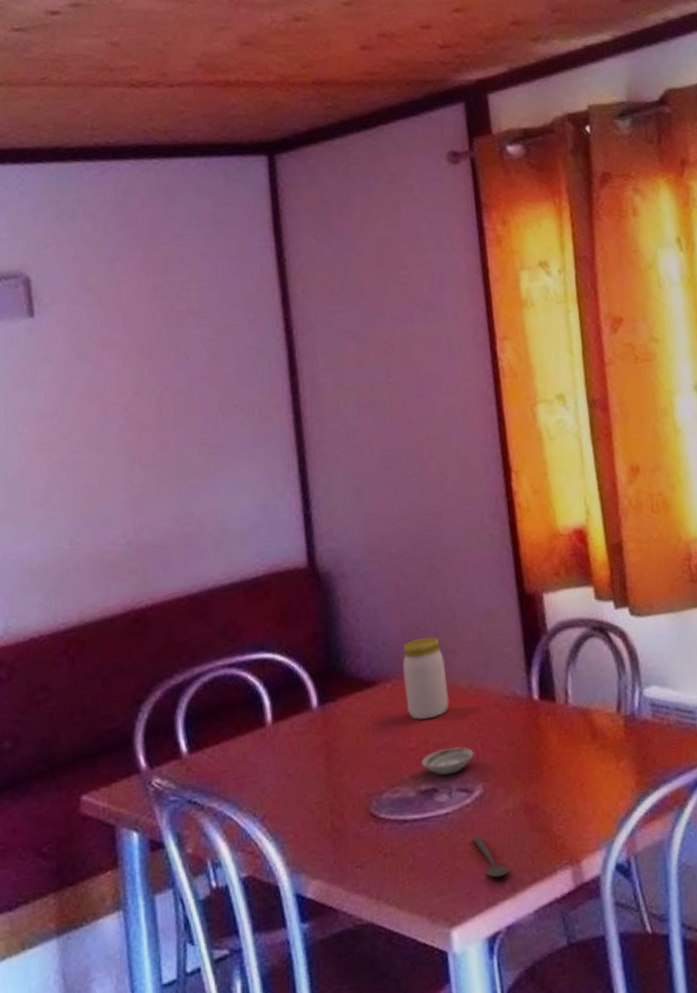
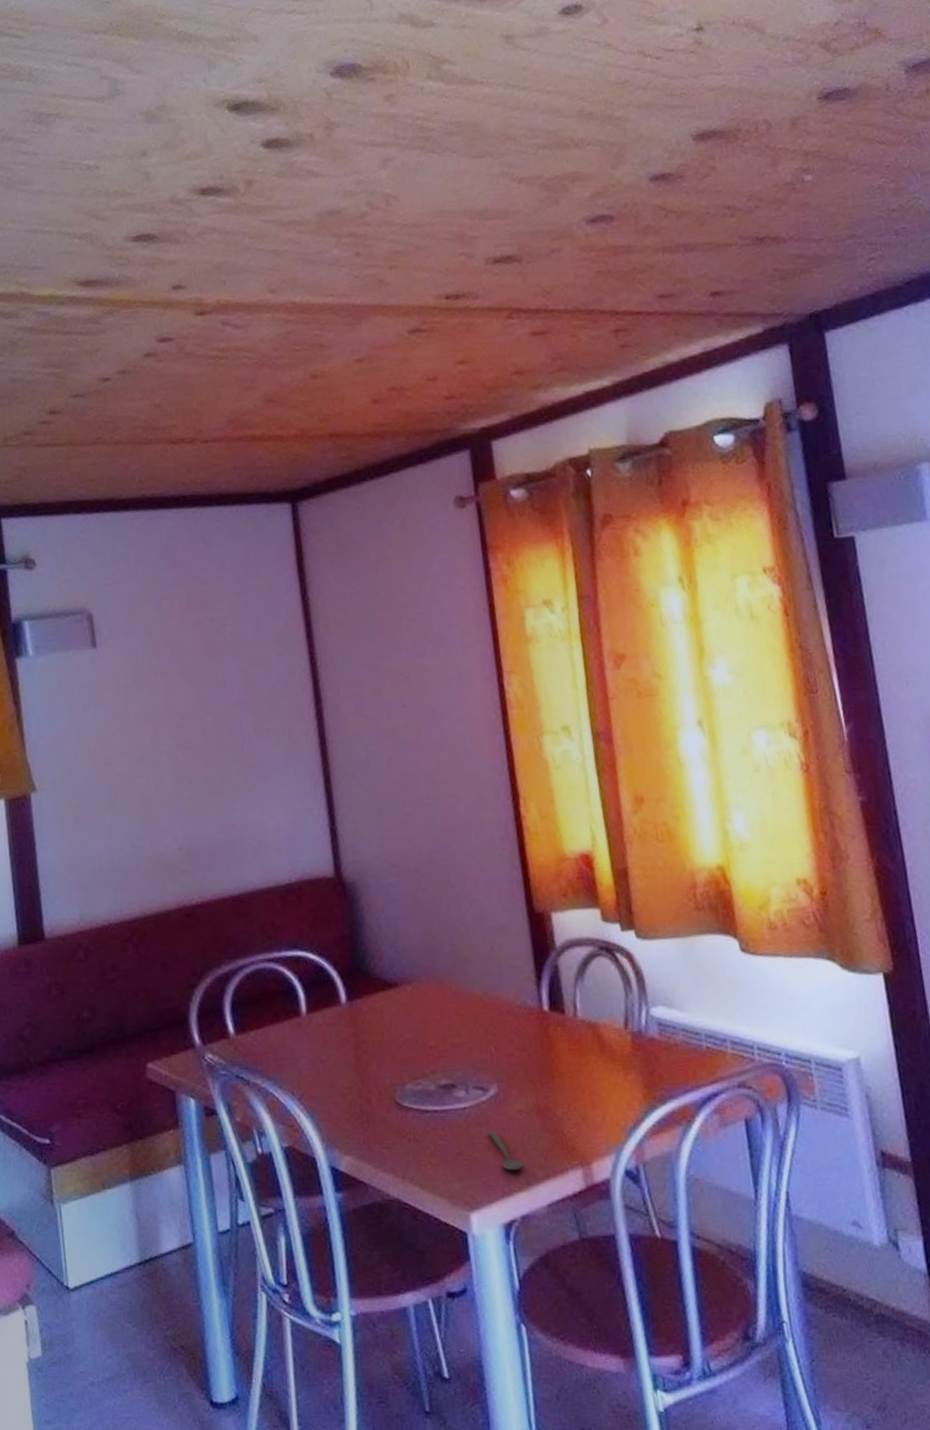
jar: present [402,637,449,720] -> none [421,946,465,1021]
saucer: present [422,746,474,776] -> none [441,1048,489,1073]

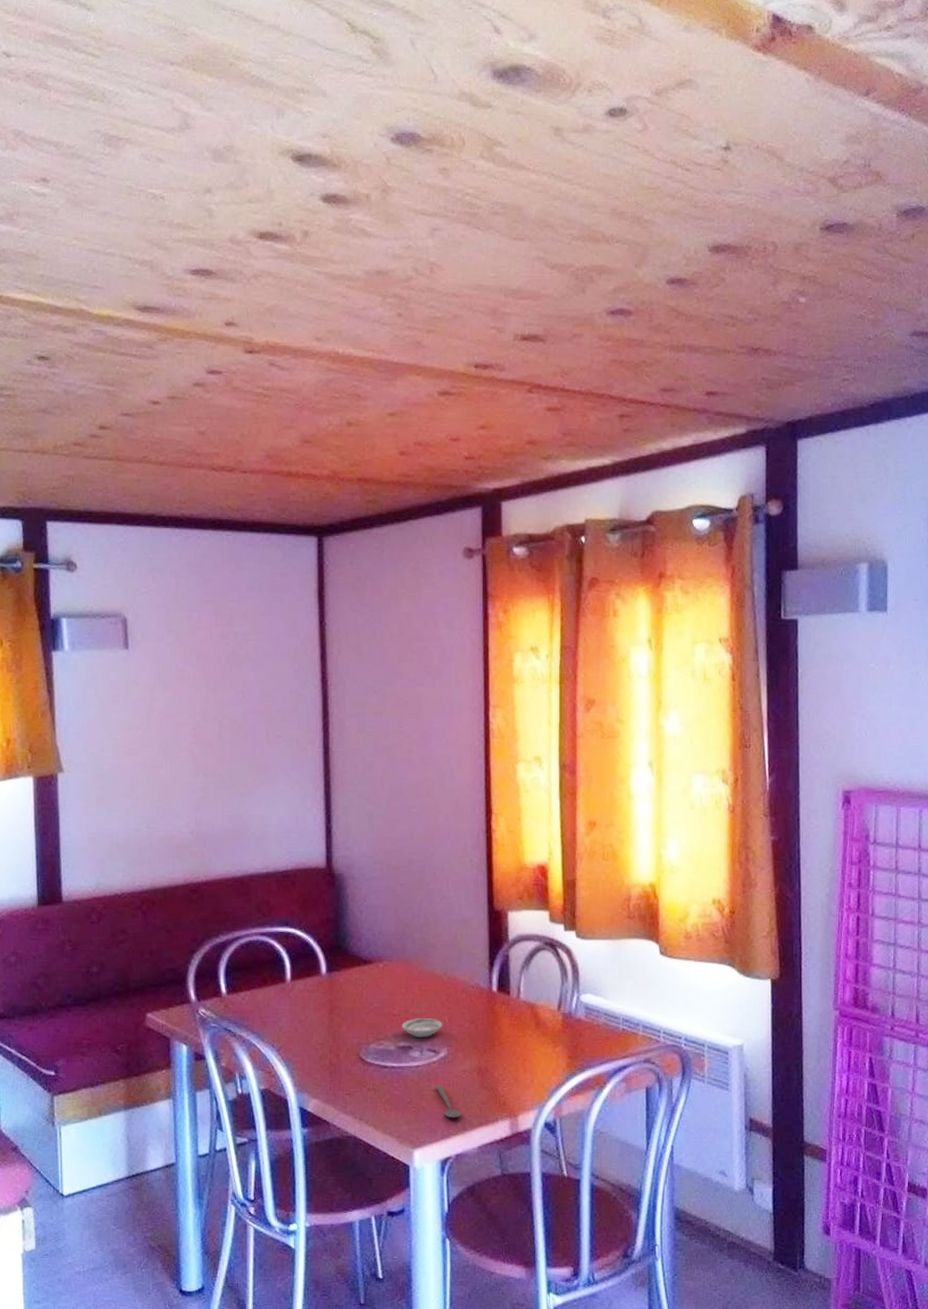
saucer: none [441,1048,489,1073] -> present [402,1017,443,1038]

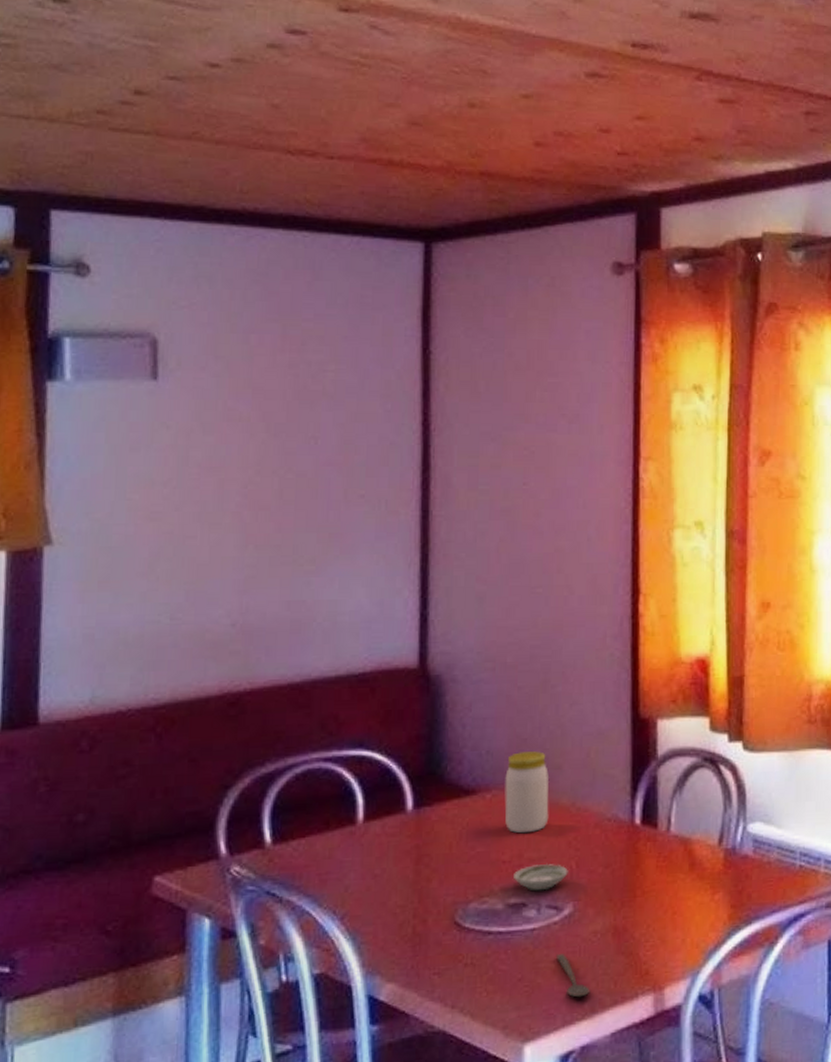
jar: none [393,933,427,995] -> present [504,751,550,834]

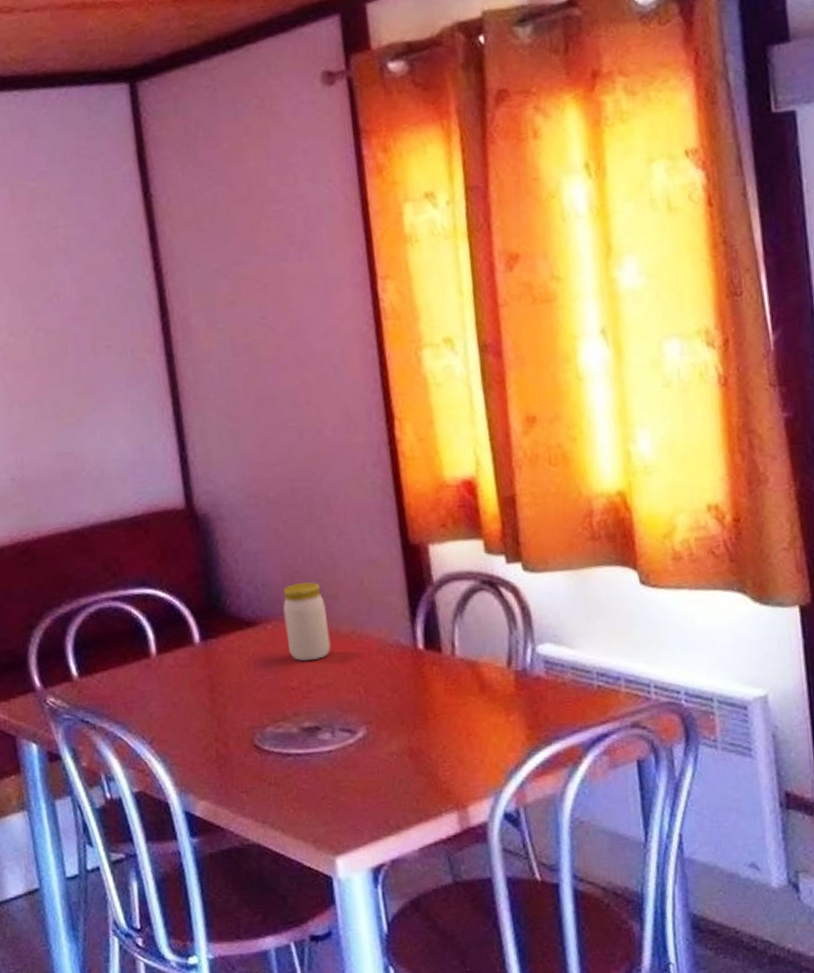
saucer: present [514,863,568,891] -> none [304,688,357,715]
spoon: present [555,954,591,998] -> none [355,774,394,815]

